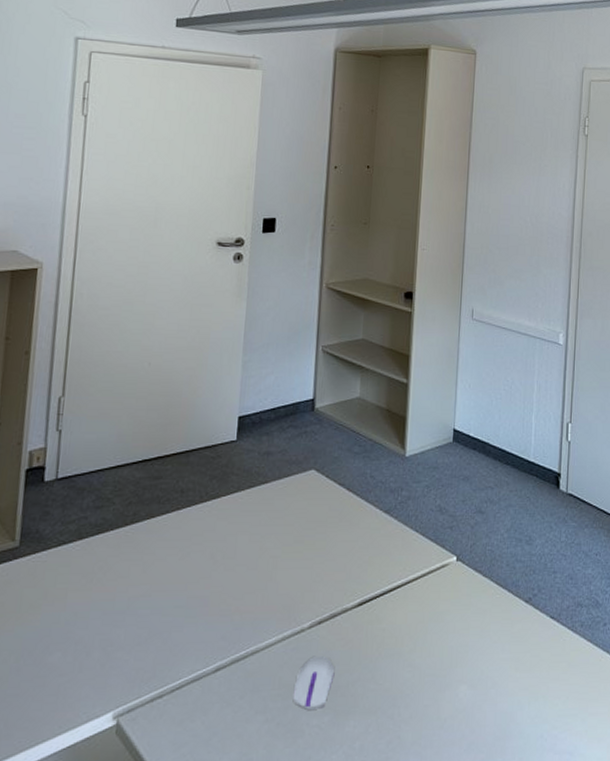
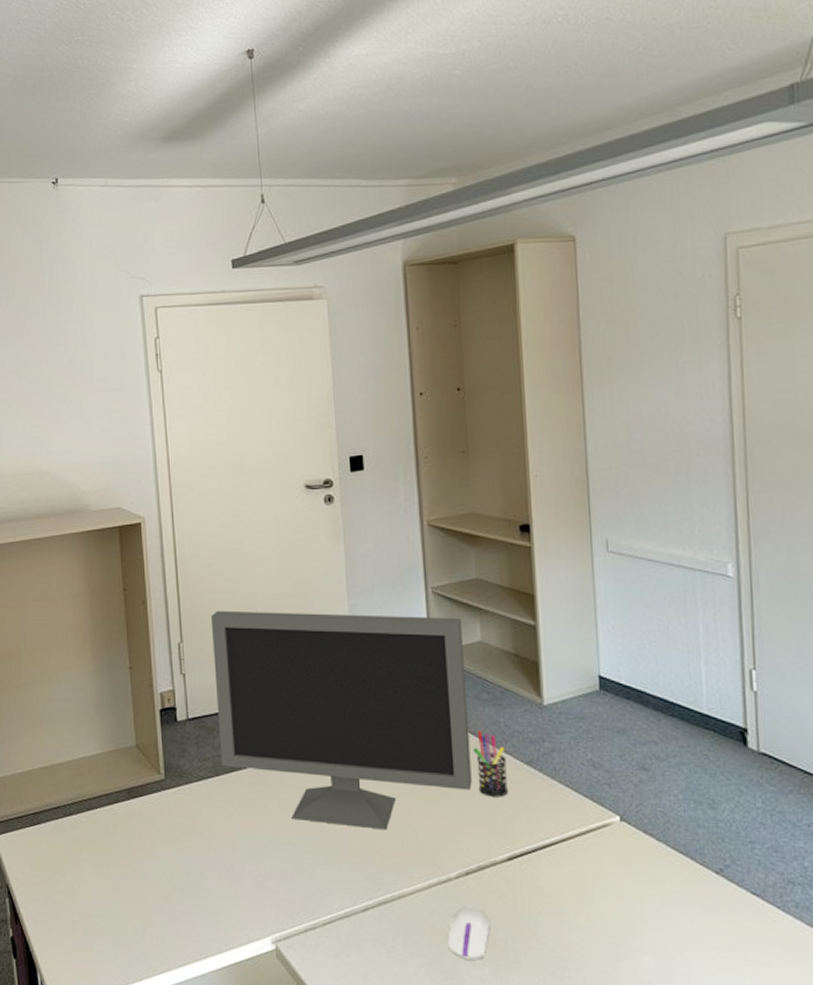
monitor: none [87,363,345,586] -> present [210,610,472,830]
pen holder: none [340,482,368,545] -> present [473,730,508,797]

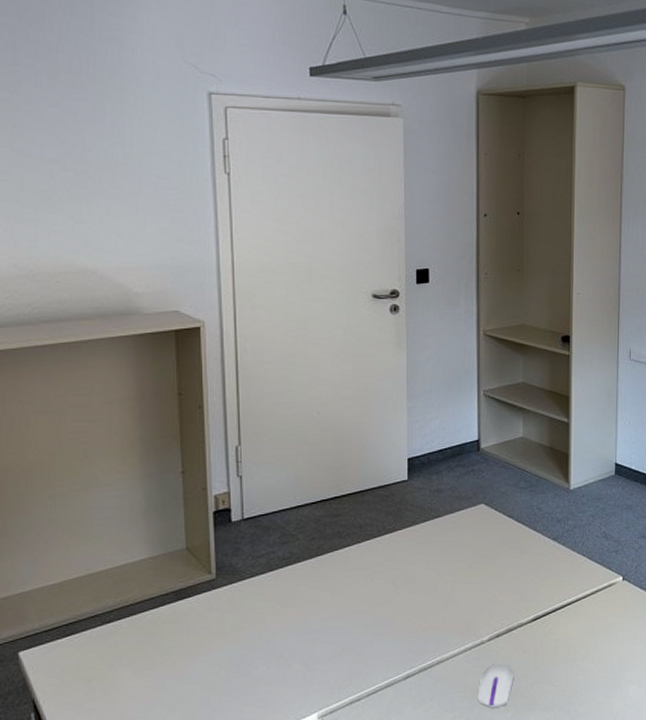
monitor: present [210,610,472,830] -> none [271,413,508,607]
pen holder: present [473,730,508,797] -> none [510,514,536,570]

